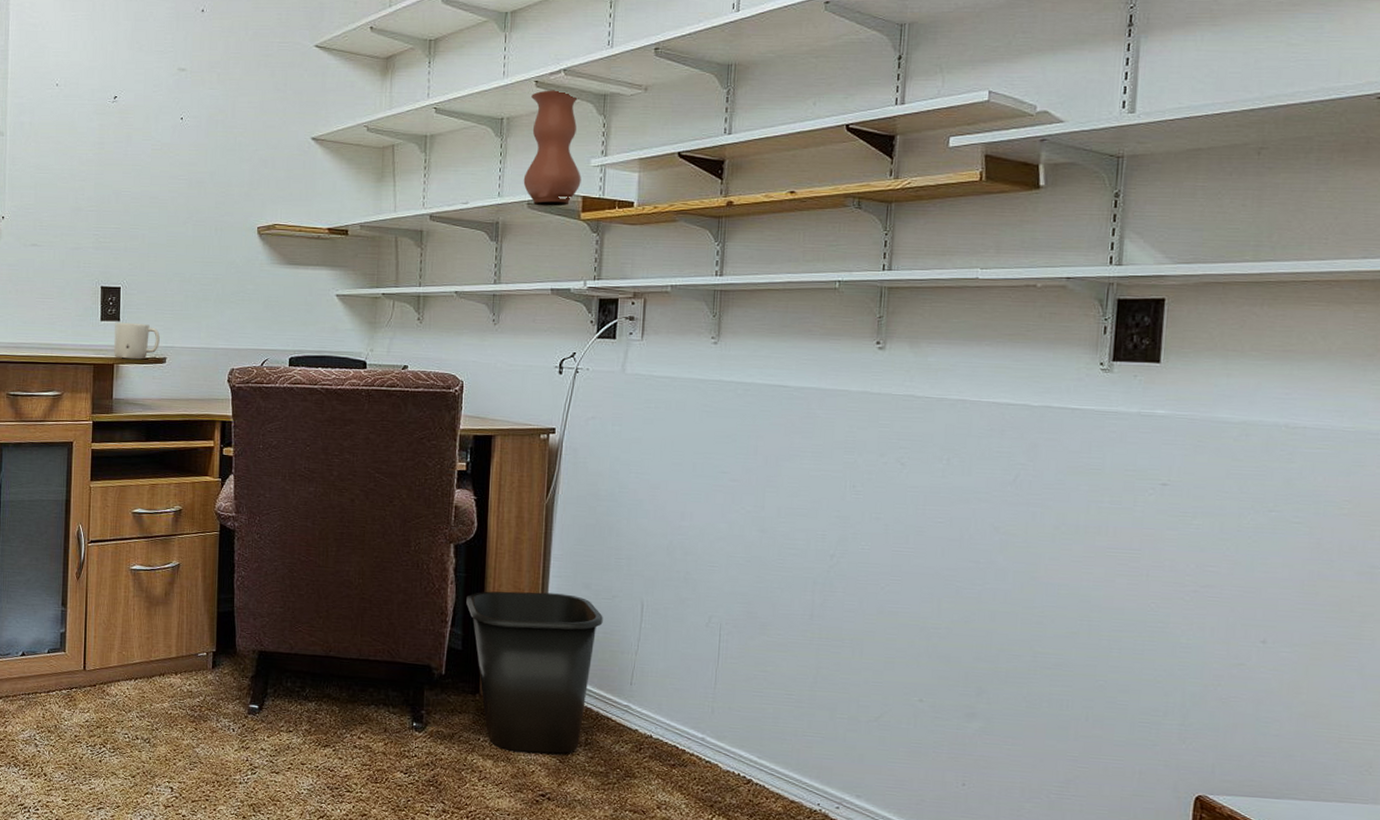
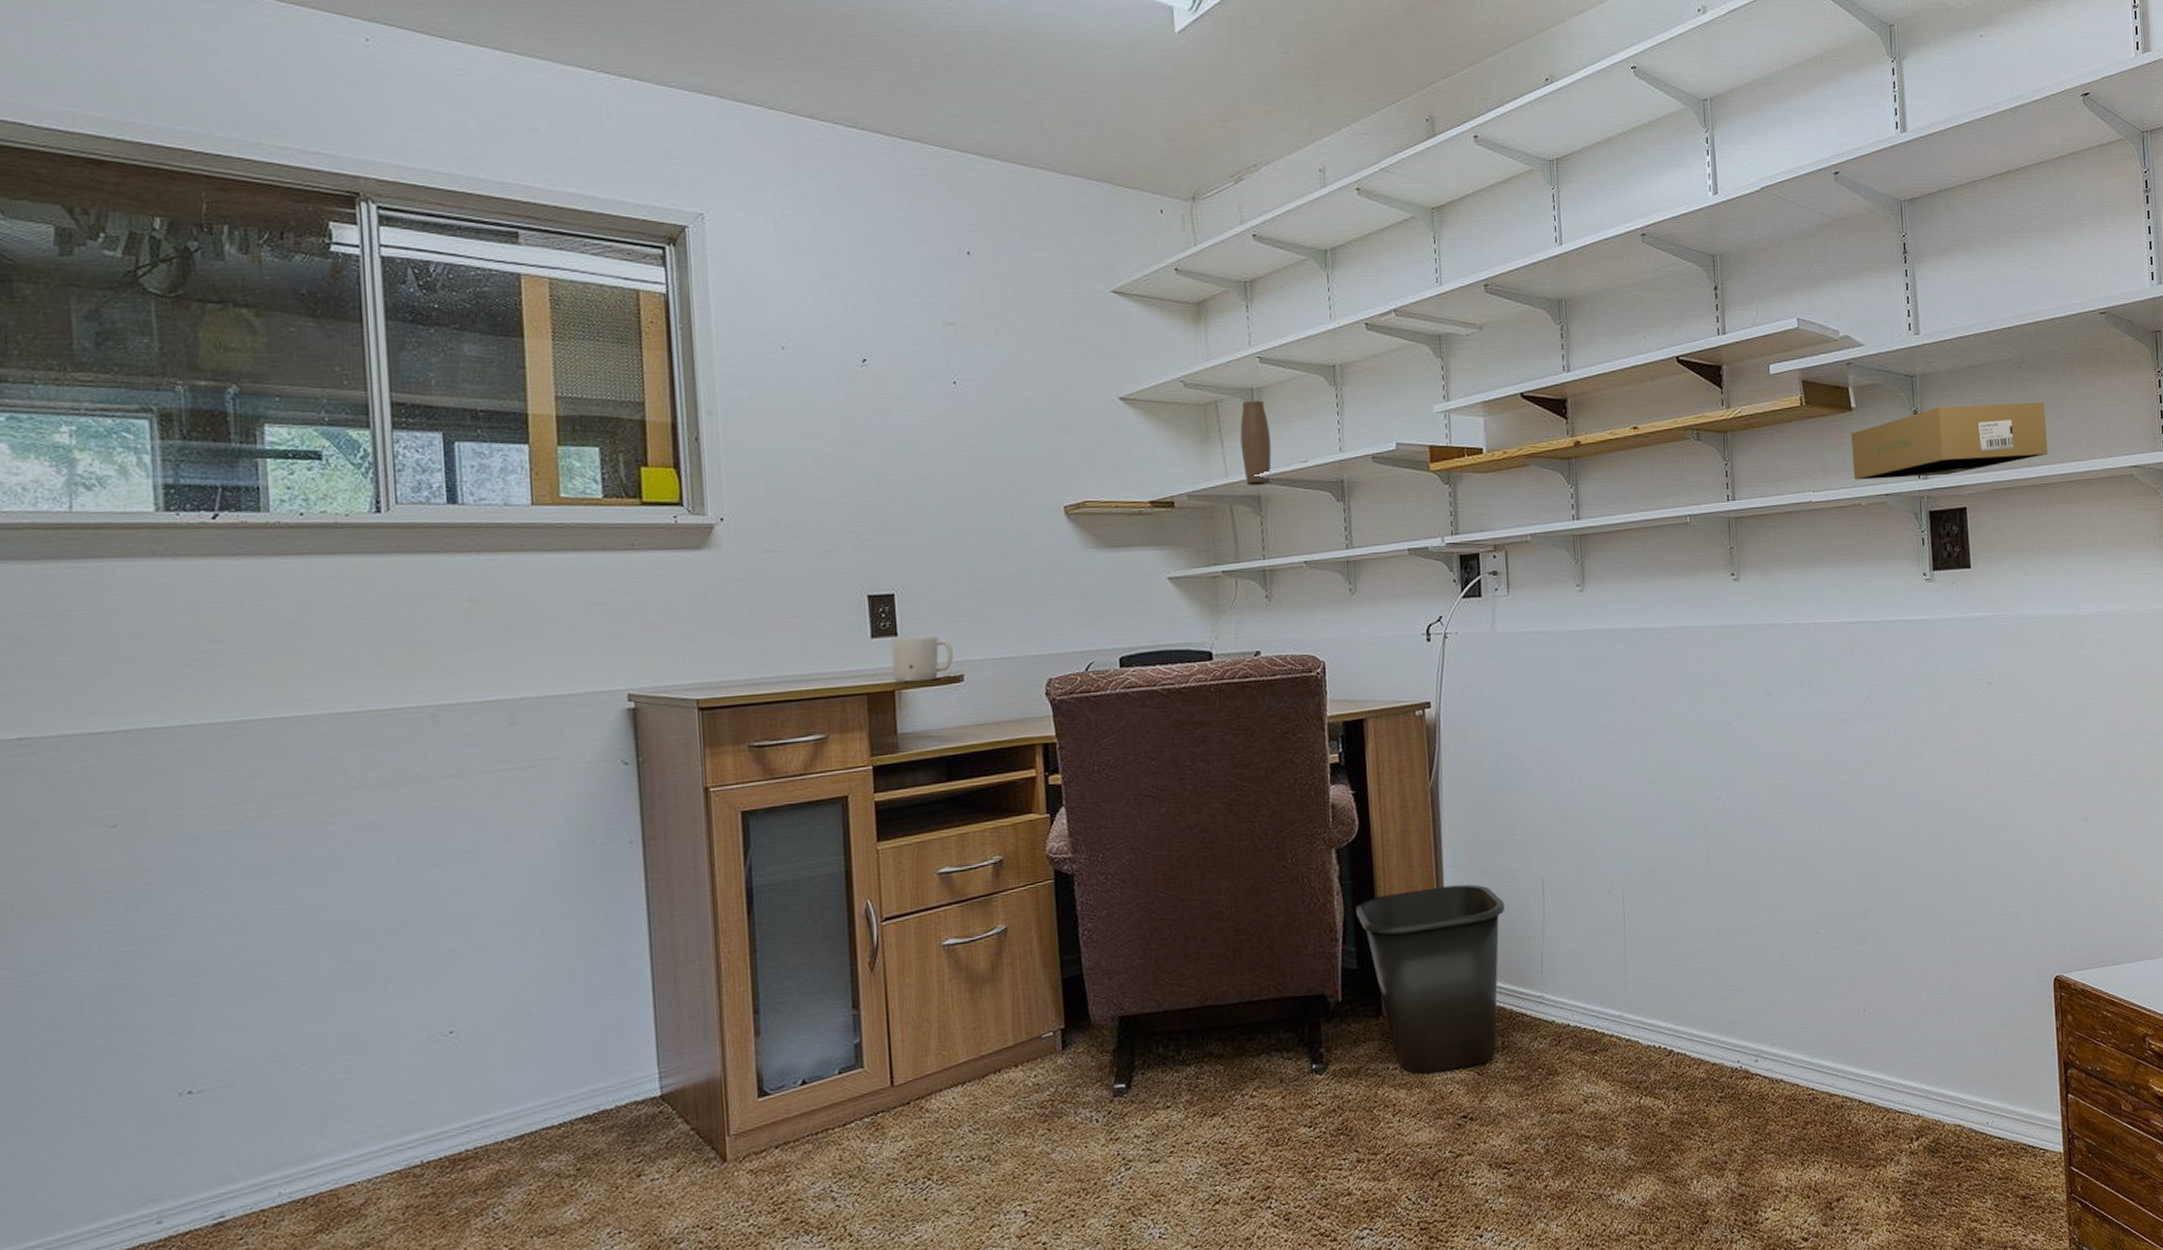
vase: none [410,146,438,222] -> present [1240,400,1272,486]
vase: present [523,90,581,207] -> none [1363,332,1426,459]
box: none [1031,191,1285,264] -> present [1851,402,2048,480]

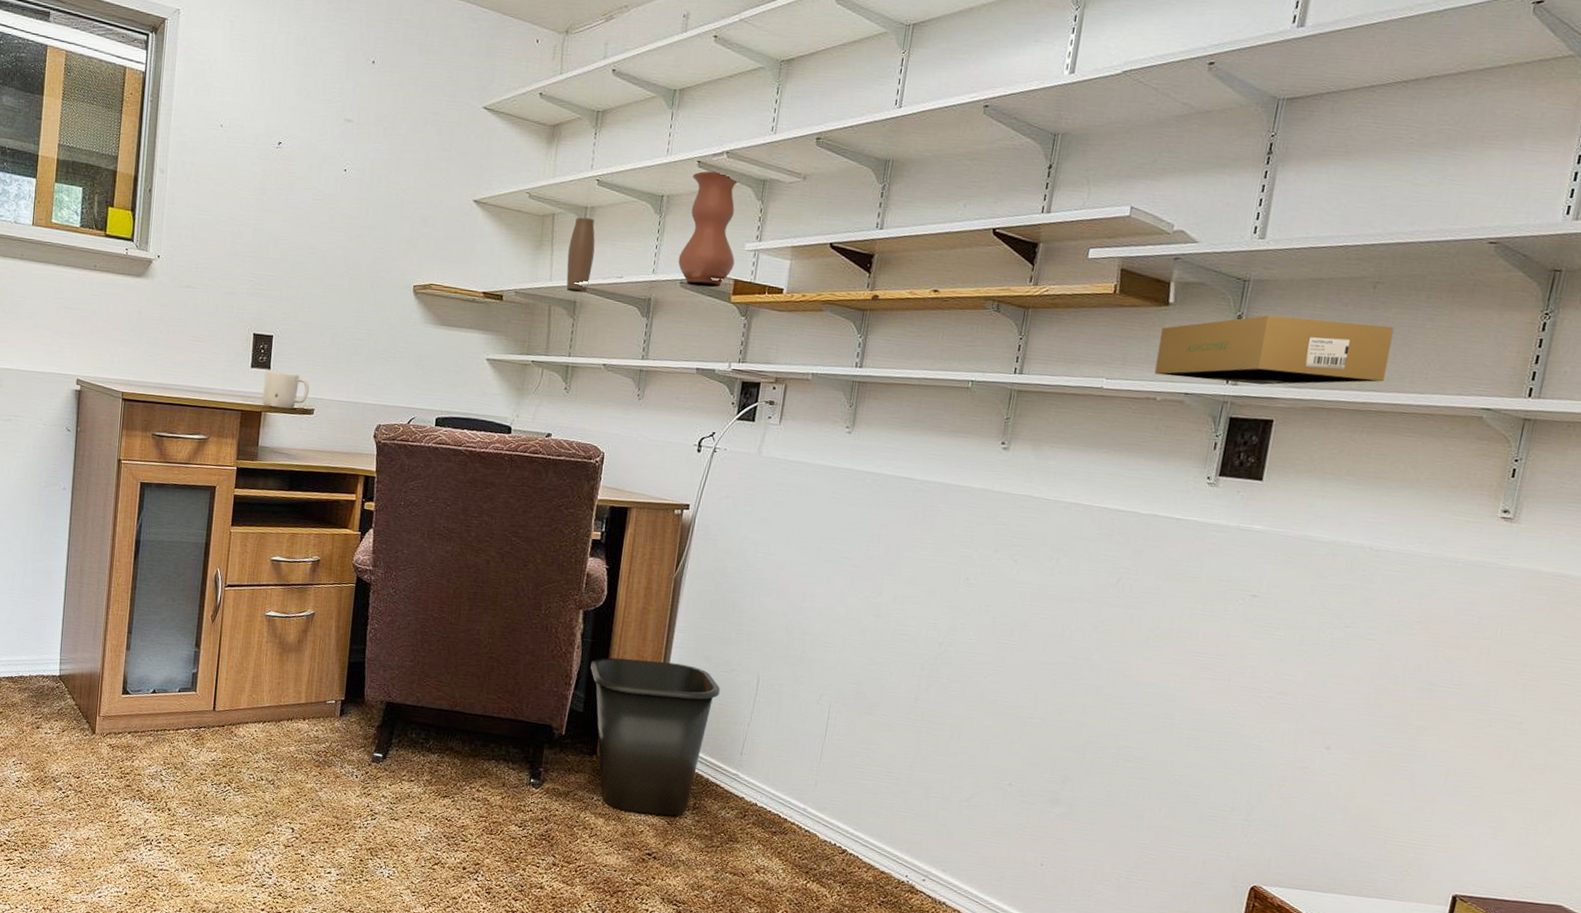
vase: none [1363,332,1426,459] -> present [678,171,739,288]

